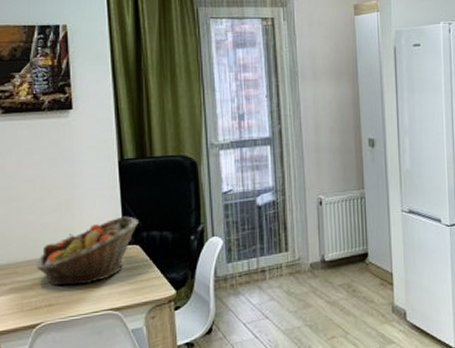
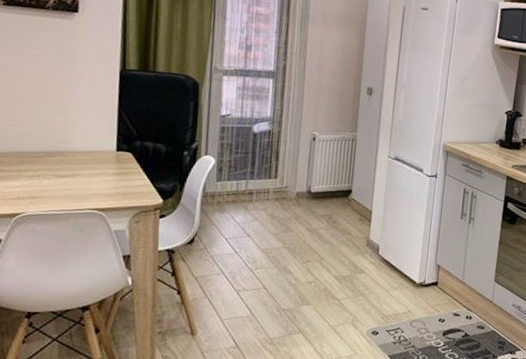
fruit basket: present [36,216,140,286] -> none [23,123,135,183]

